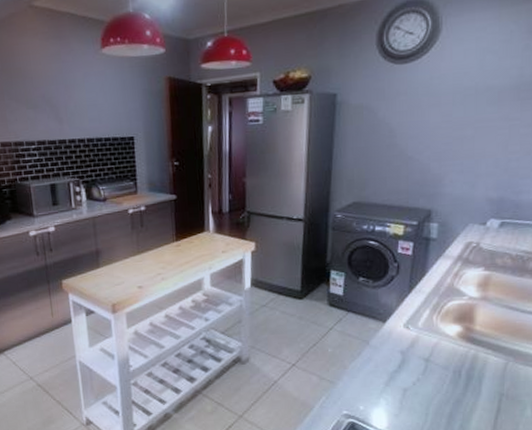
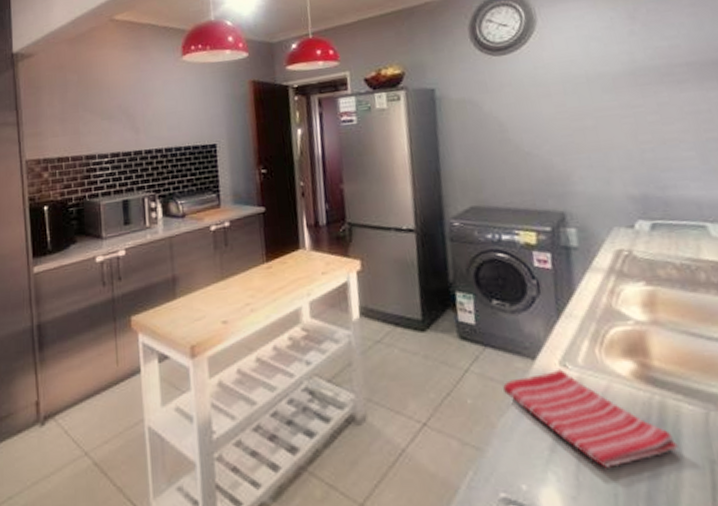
dish towel: none [357,329,480,397] -> present [503,369,678,468]

